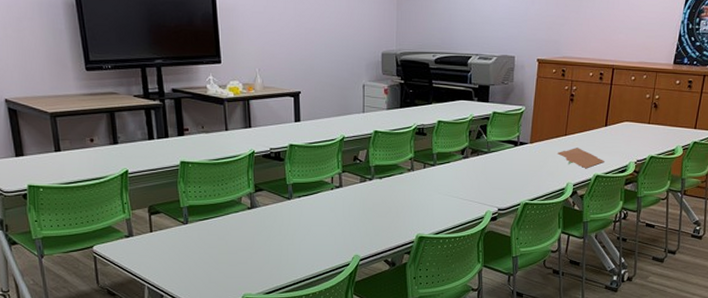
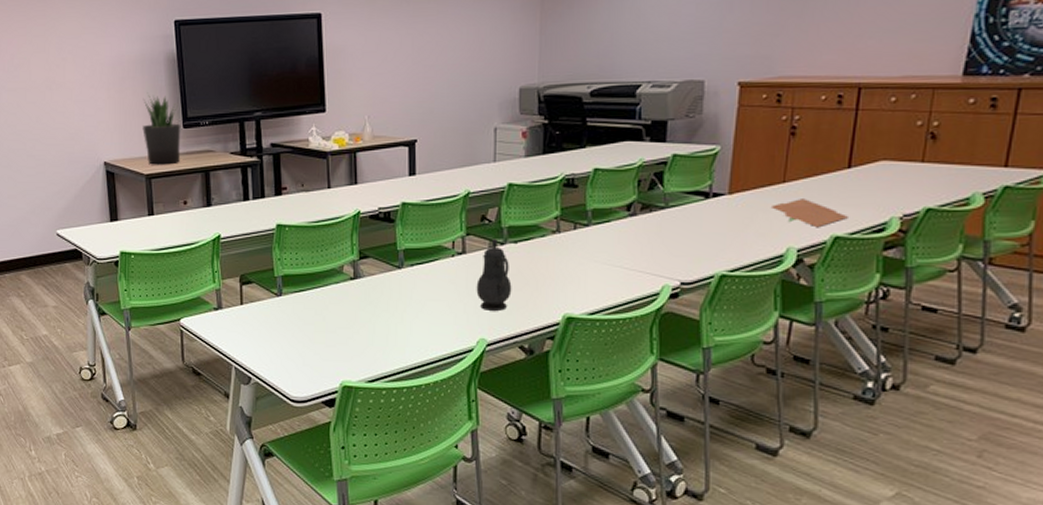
planter: none [42,34,85,104] -> present [142,92,181,165]
coffeepot: none [351,175,378,233] -> present [476,239,512,311]

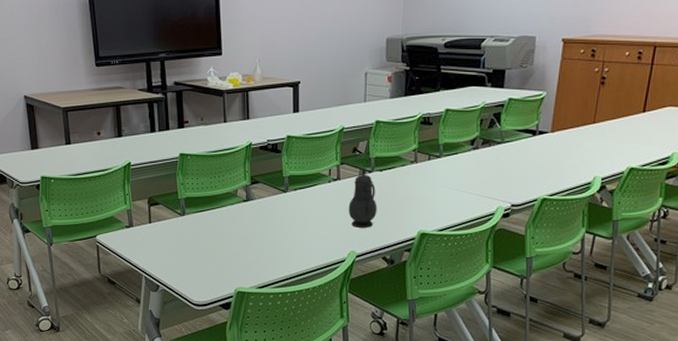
planter: present [142,92,181,165] -> none [58,33,94,99]
papers: present [770,199,848,228] -> none [582,137,641,161]

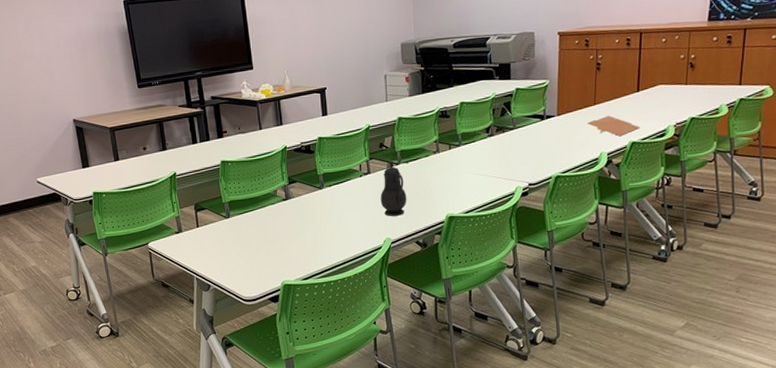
papers: none [582,137,641,161] -> present [586,116,640,137]

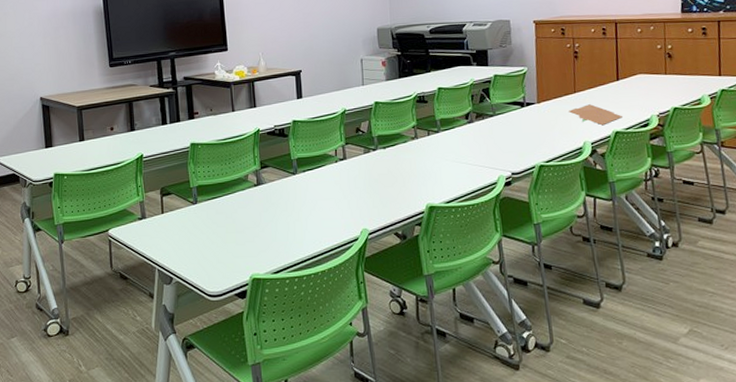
coffeepot: present [380,160,407,216] -> none [356,146,385,205]

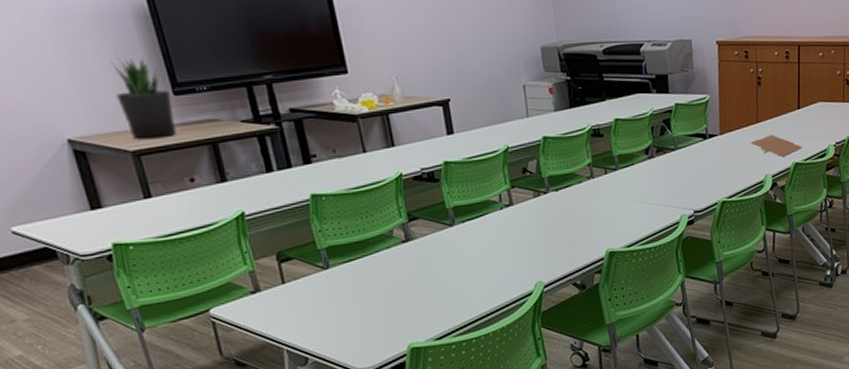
planter: none [74,39,108,98] -> present [110,54,176,140]

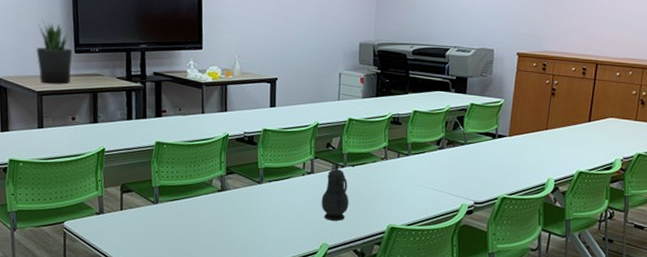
coffeepot: none [527,189,560,255] -> present [321,162,349,221]
papers: present [750,135,802,158] -> none [537,142,588,165]

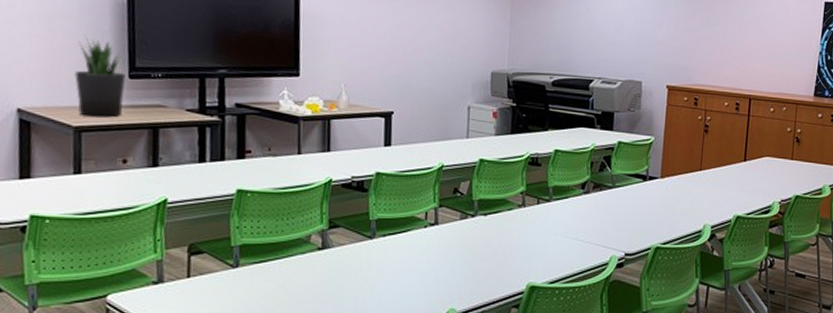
coffeepot: present [321,162,349,221] -> none [447,211,481,281]

